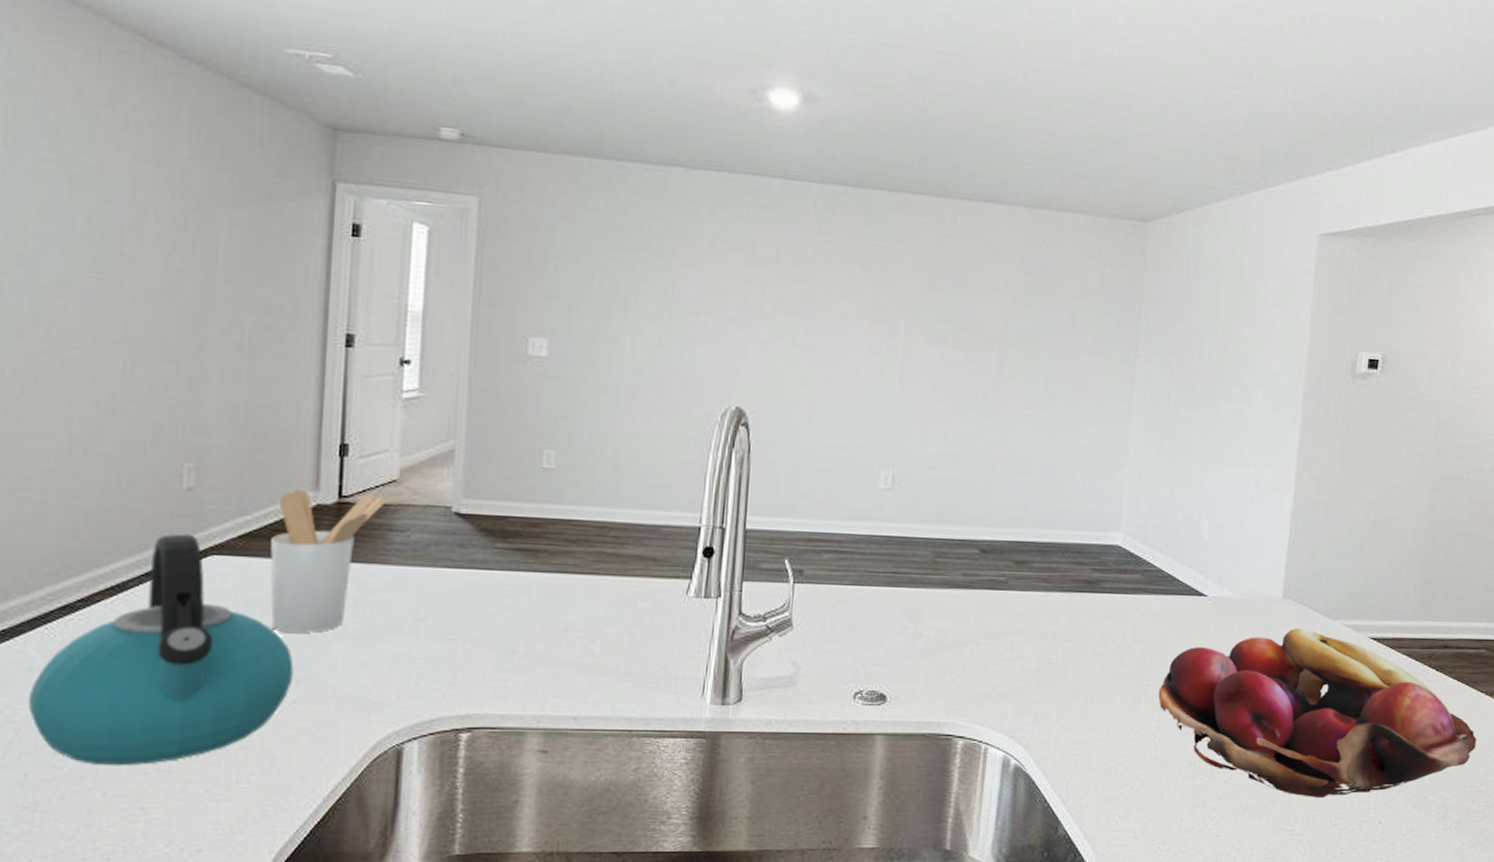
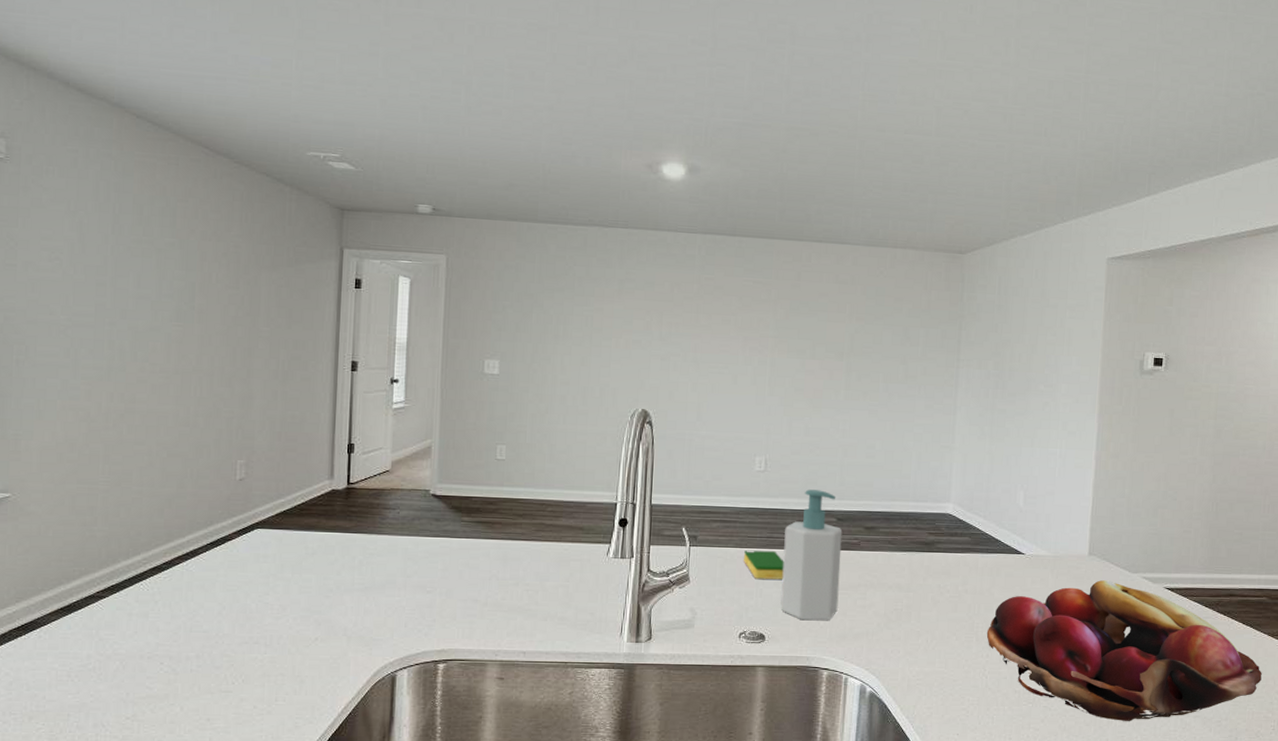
kettle: present [29,533,294,766] -> none [130,513,316,687]
utensil holder: present [270,490,387,633] -> none [299,479,383,587]
dish sponge: none [862,588,913,626] -> present [744,550,784,579]
soap bottle: none [907,513,987,676] -> present [780,489,843,620]

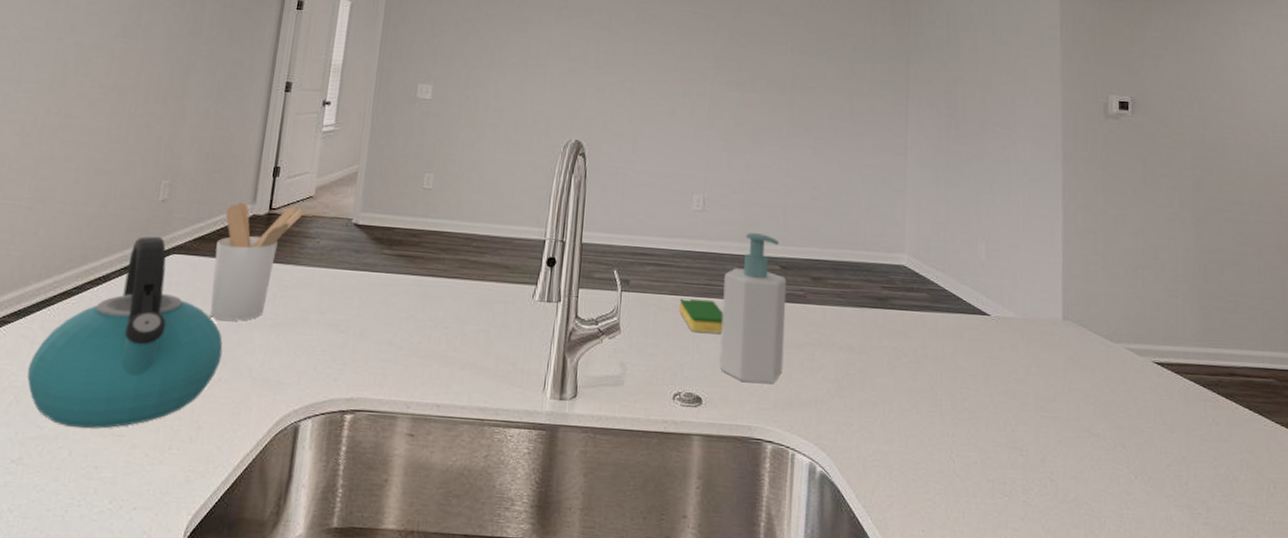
kettle: none [130,513,316,687] -> present [27,236,223,429]
utensil holder: none [299,479,383,587] -> present [210,203,305,321]
fruit basket: present [986,580,1262,721] -> none [951,350,1280,525]

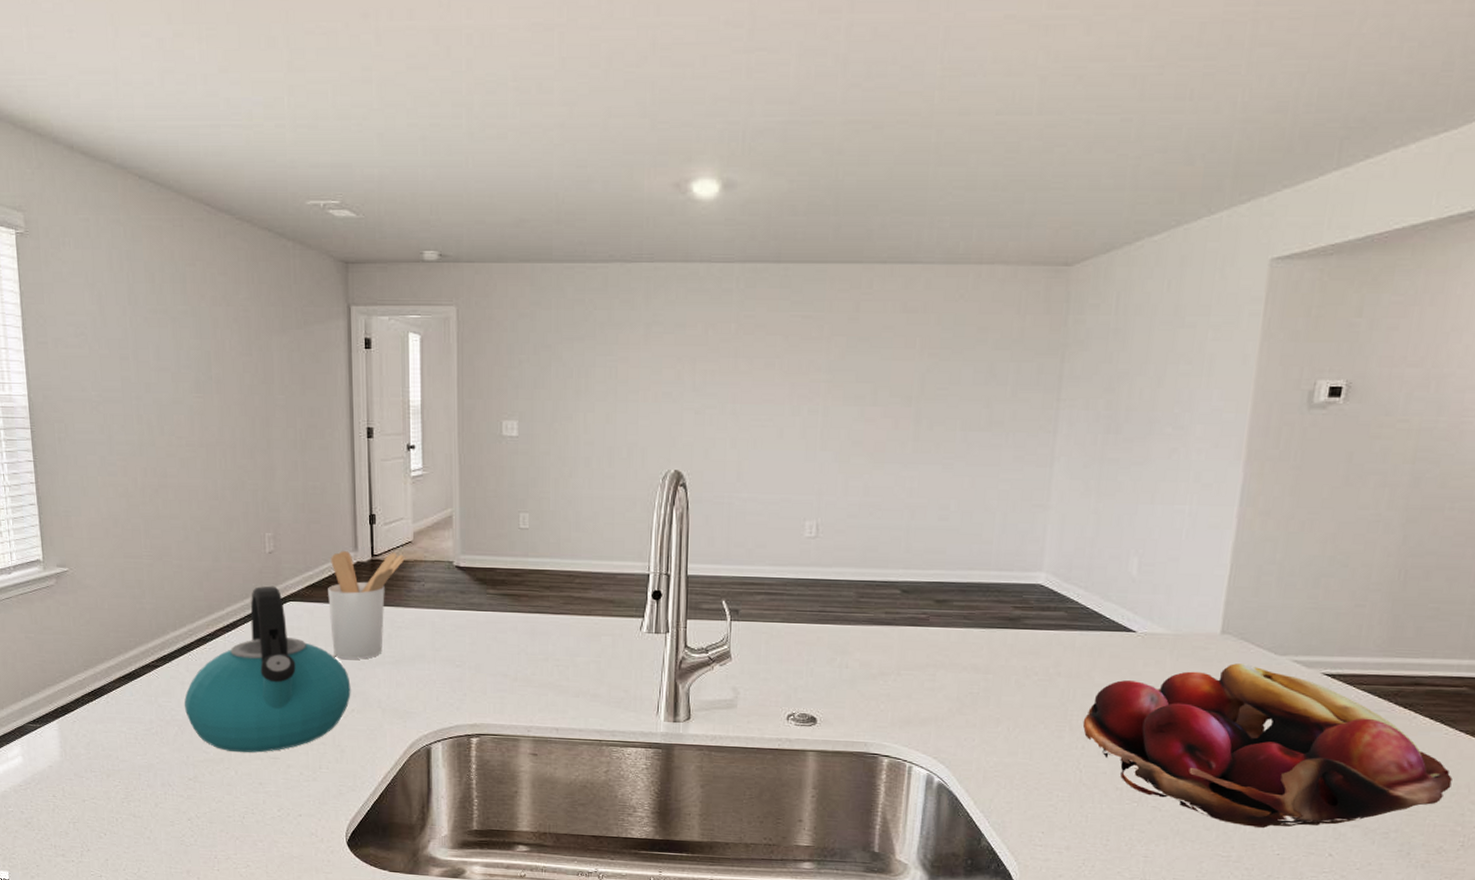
dish sponge: present [679,298,724,334] -> none [792,625,839,658]
soap bottle: present [719,233,787,383] -> none [834,558,908,703]
fruit basket: none [951,350,1280,525] -> present [1082,663,1453,828]

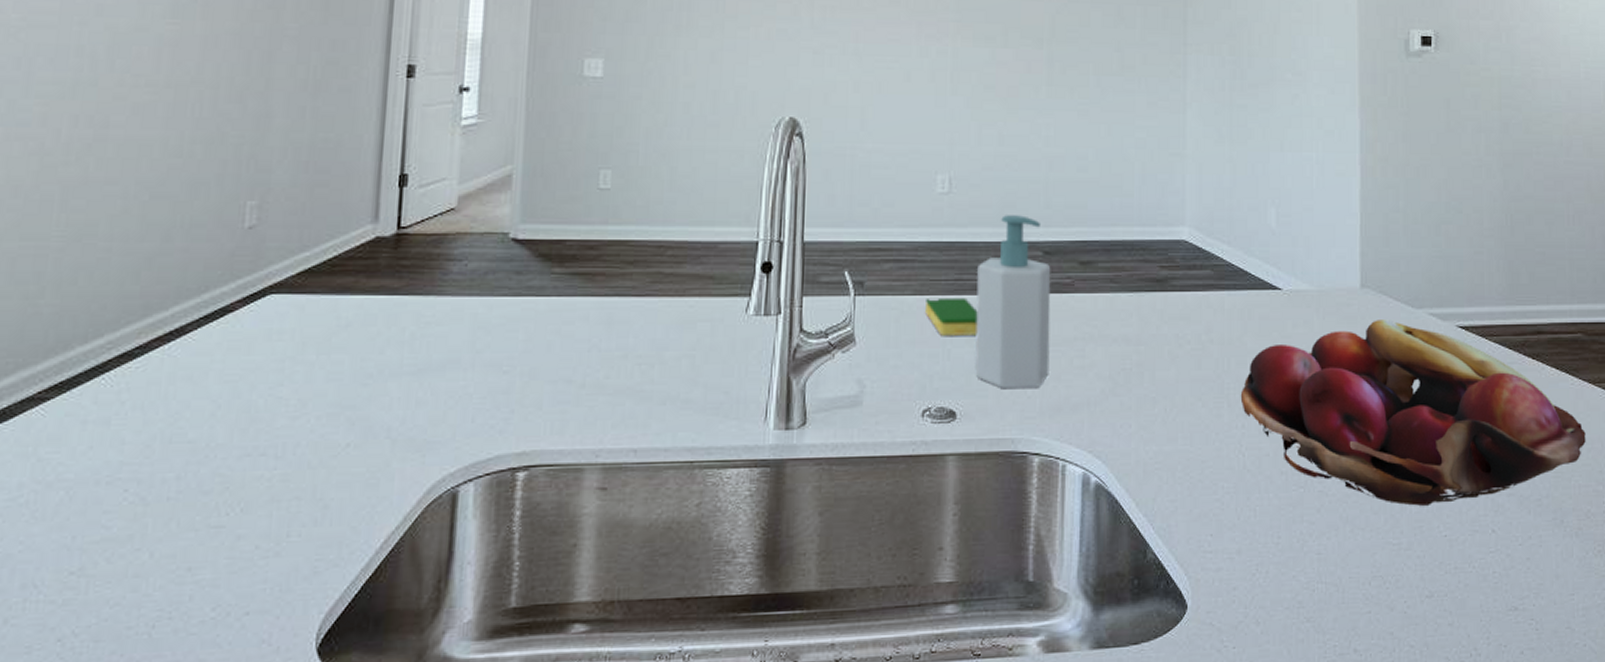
kettle: present [184,586,351,753] -> none [81,273,349,523]
utensil holder: present [328,551,406,659] -> none [327,223,445,371]
dish sponge: none [792,625,839,658] -> present [925,297,978,336]
soap bottle: none [834,558,908,703] -> present [975,215,1051,388]

